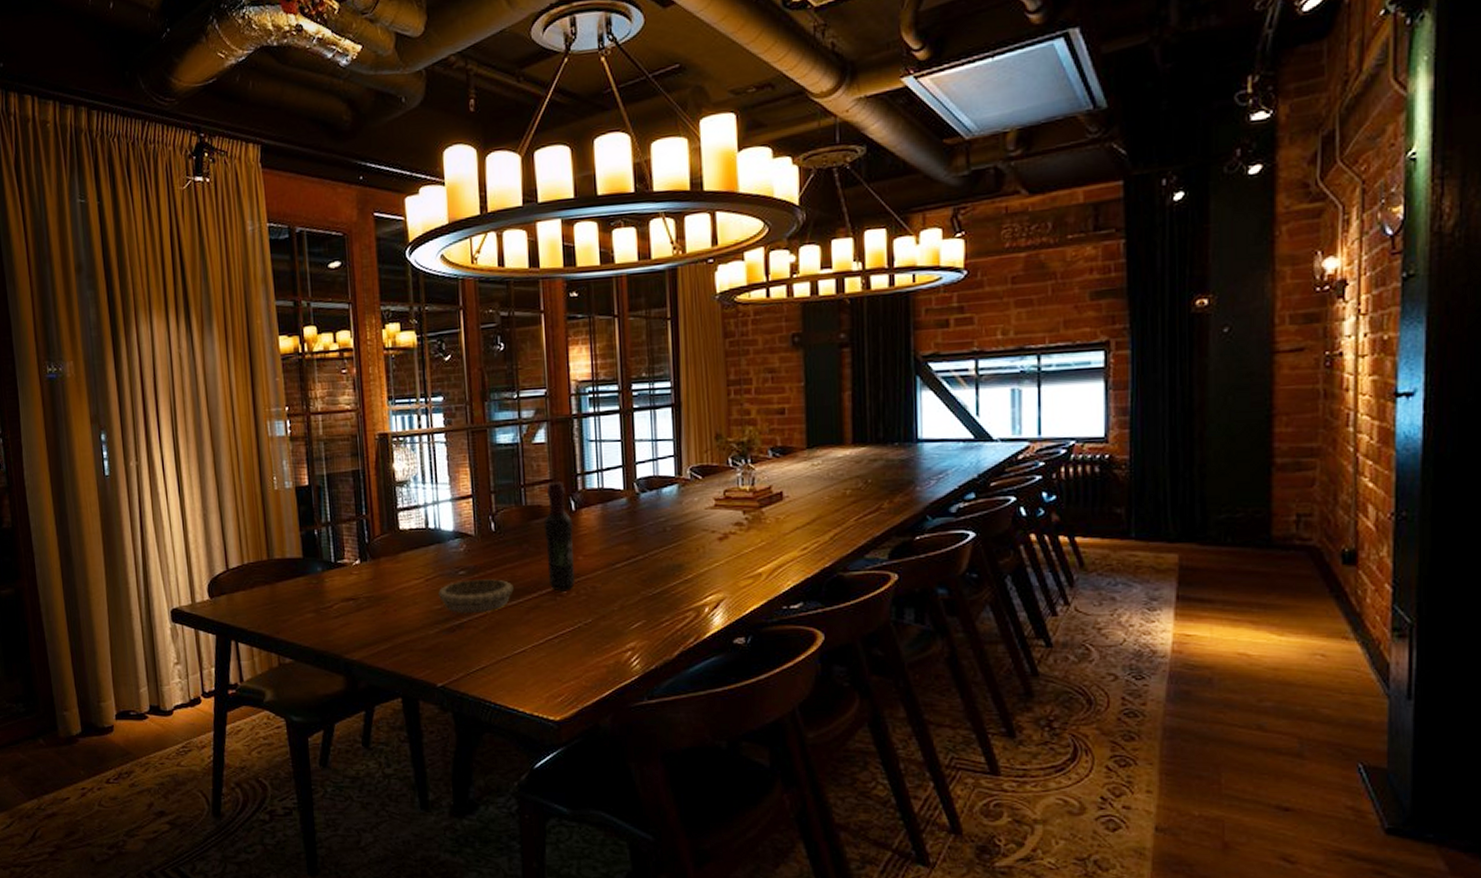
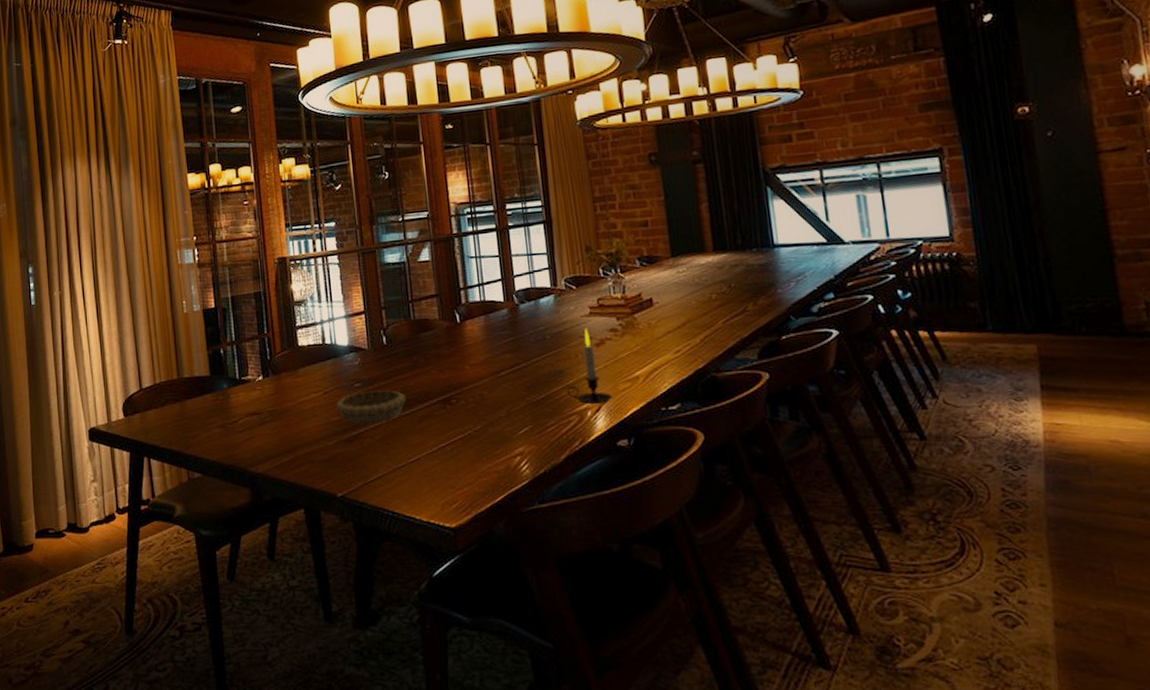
wine bottle: present [543,482,575,590] -> none [431,296,463,399]
candle: none [684,520,733,601] -> present [567,327,613,405]

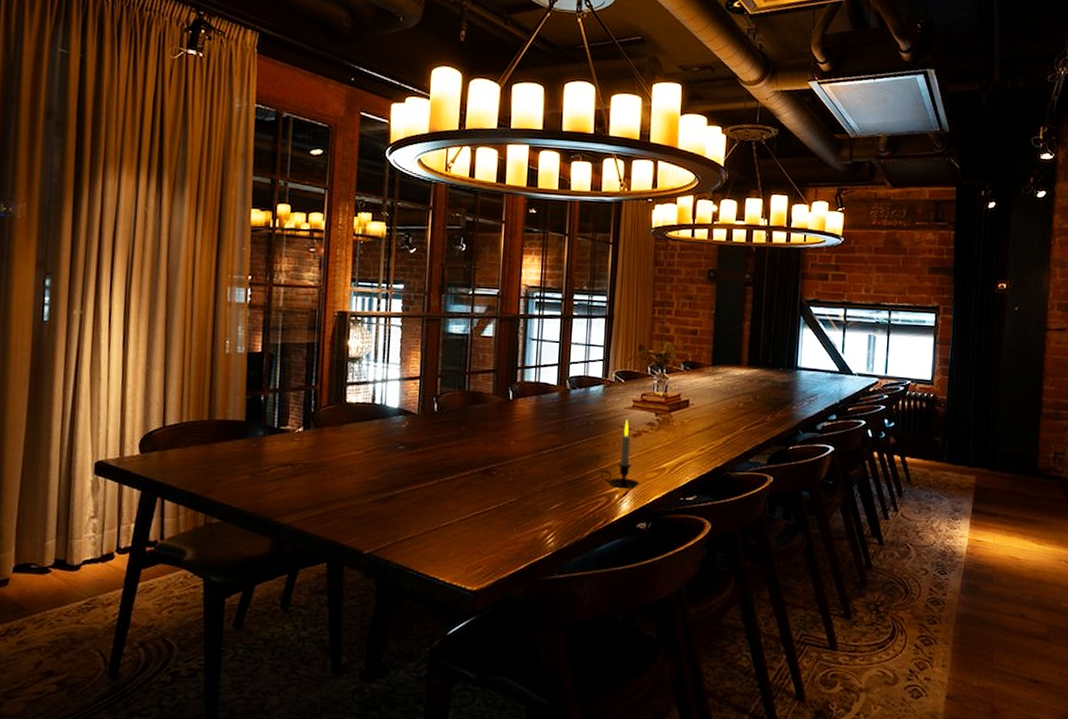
decorative bowl: present [335,390,406,425] -> none [375,454,448,487]

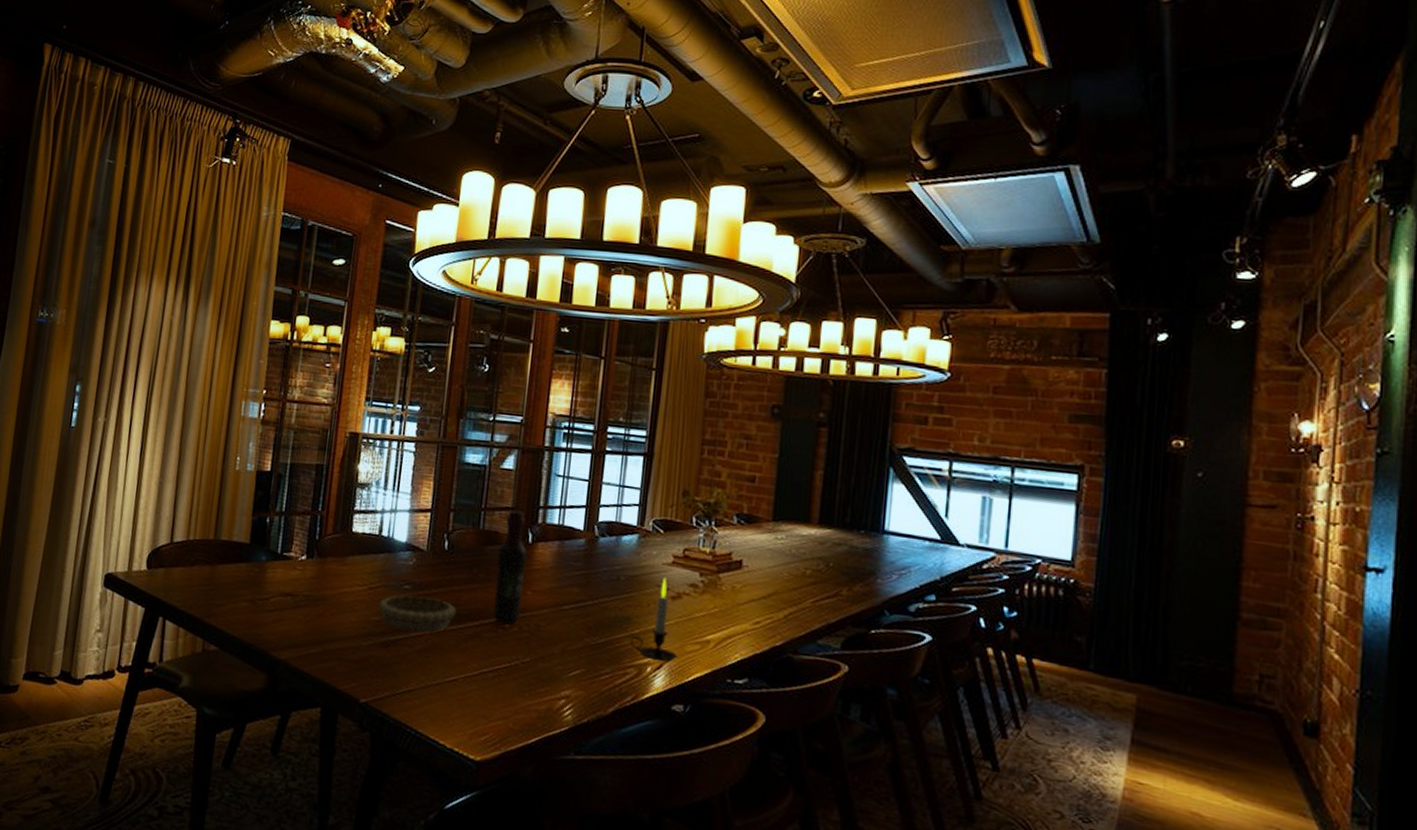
decorative bowl: none [375,454,448,487] -> present [378,595,457,633]
wine bottle: none [481,372,509,471] -> present [493,510,528,624]

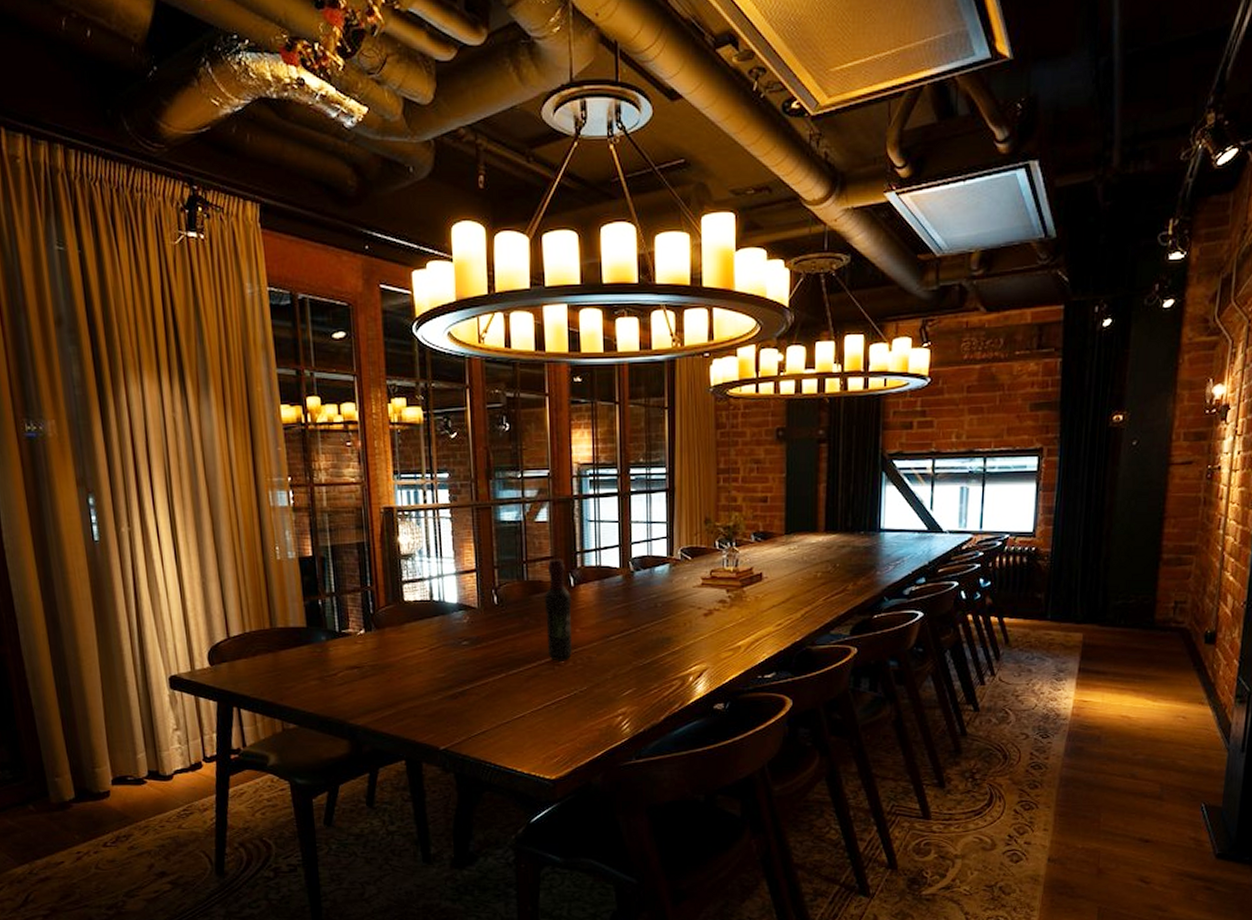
decorative bowl: present [378,595,457,633] -> none [441,649,514,682]
candle: present [630,577,678,662] -> none [672,598,715,671]

